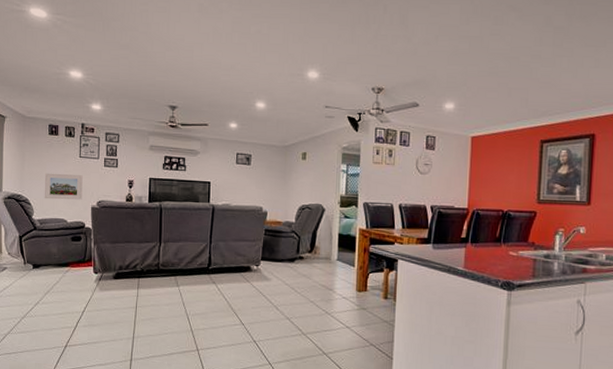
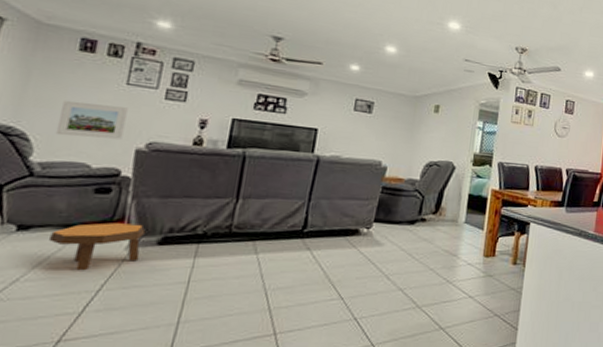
footstool: none [51,262,105,297] -> present [50,222,146,271]

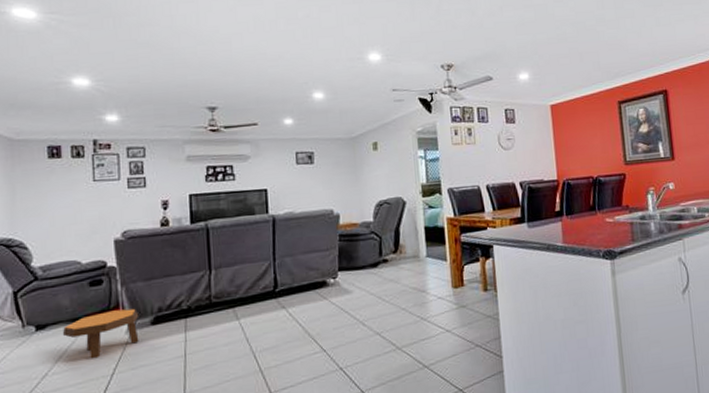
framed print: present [55,100,128,139] -> none [45,203,101,239]

